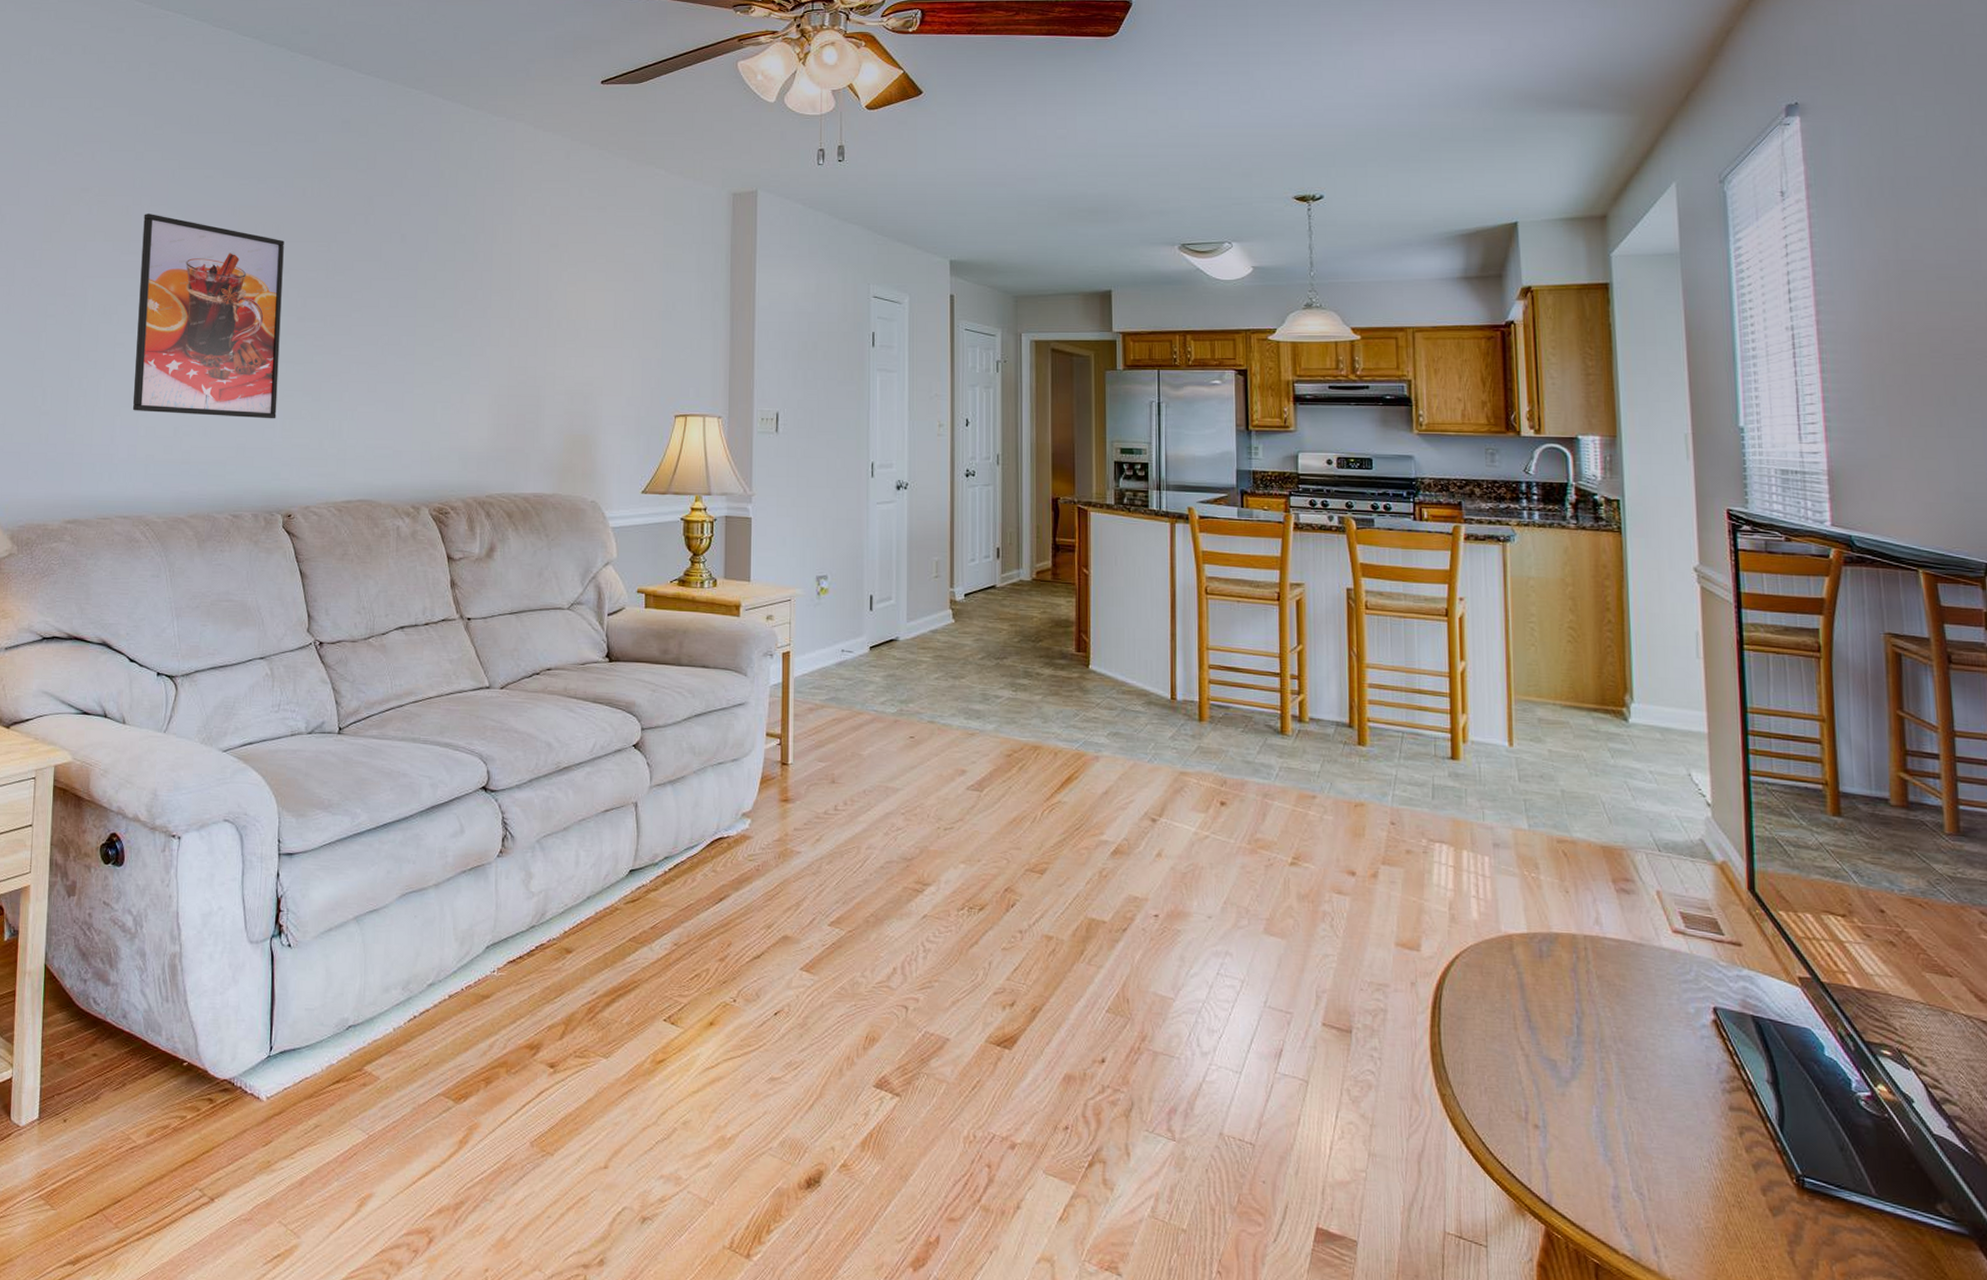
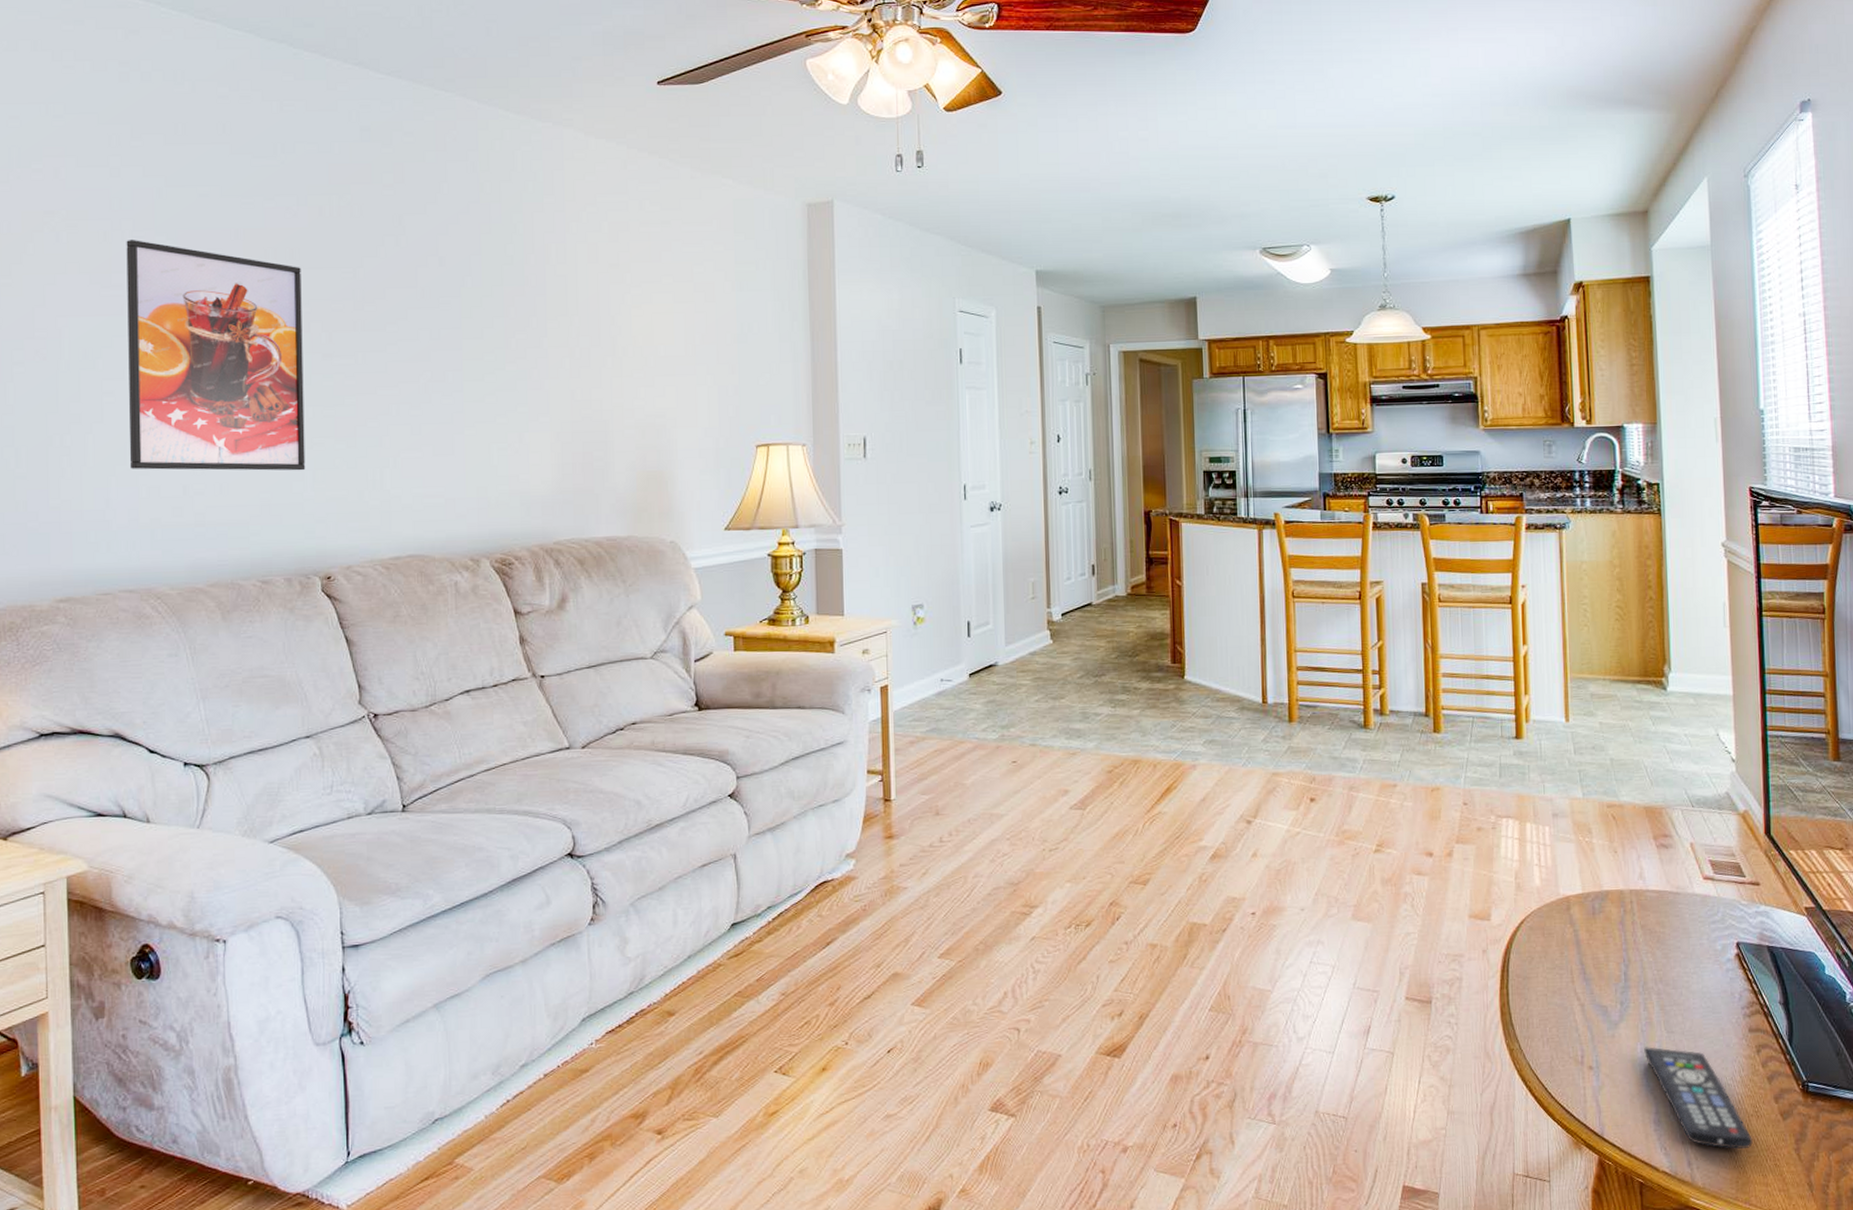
remote control: none [1600,1111,1735,1243] -> present [1644,1046,1753,1150]

